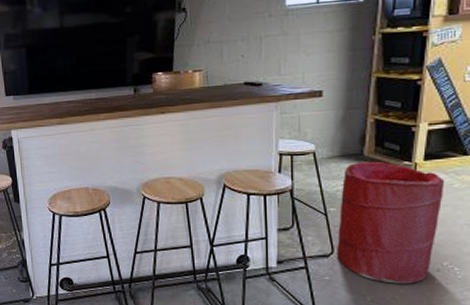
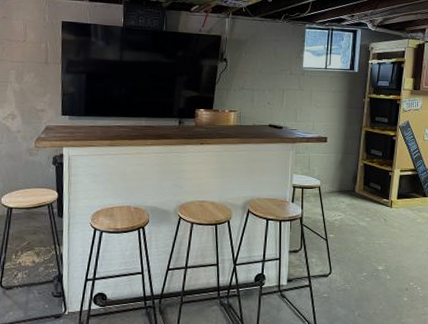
laundry hamper: present [336,161,445,284] -> none [333,197,411,301]

